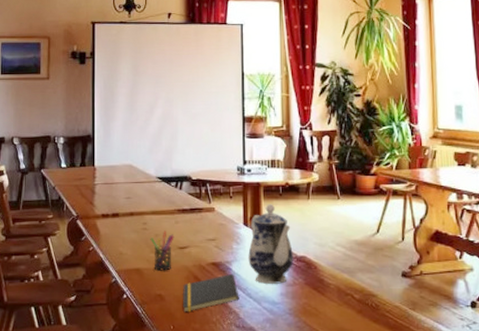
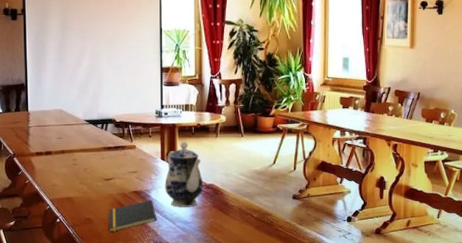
pen holder: present [150,230,174,271] -> none [79,165,101,199]

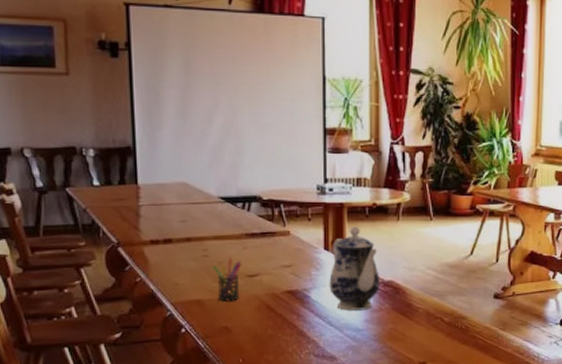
pen holder: none [79,165,101,199] -> present [212,257,242,302]
notepad: present [109,199,157,232] -> none [253,301,319,344]

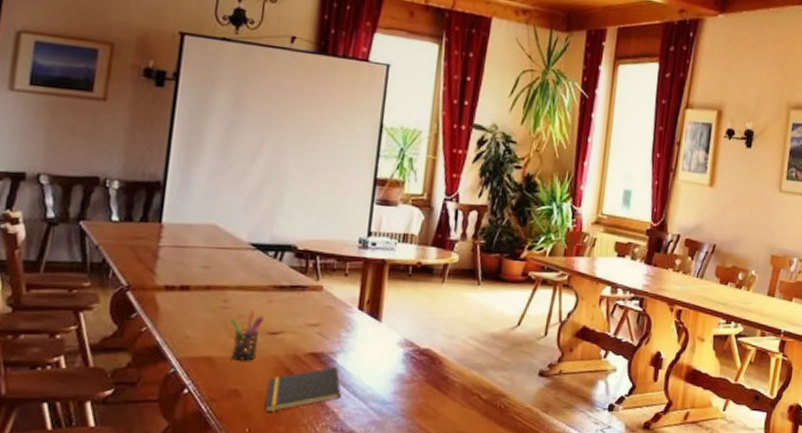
notepad: none [253,301,319,344] -> present [265,366,342,413]
teapot: present [329,226,379,311] -> none [358,286,417,380]

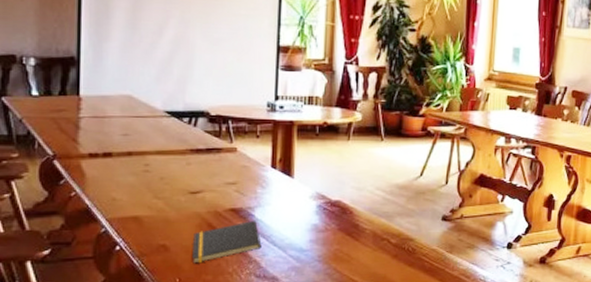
pen holder: present [230,311,265,361] -> none [153,173,185,219]

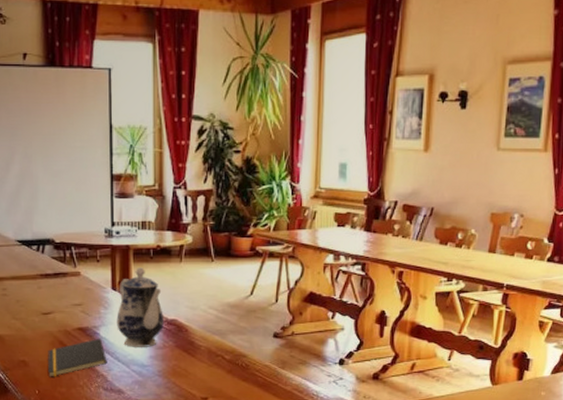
teapot: none [274,145,327,230] -> present [116,267,163,347]

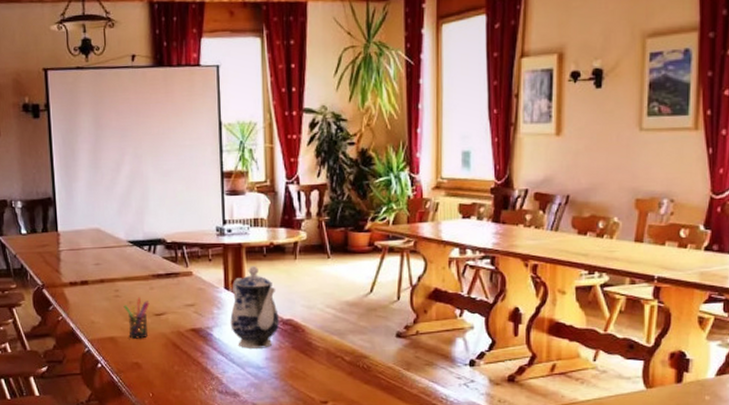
pen holder: none [11,296,37,337] -> present [123,297,150,339]
notepad: present [48,338,107,377] -> none [161,339,222,380]

